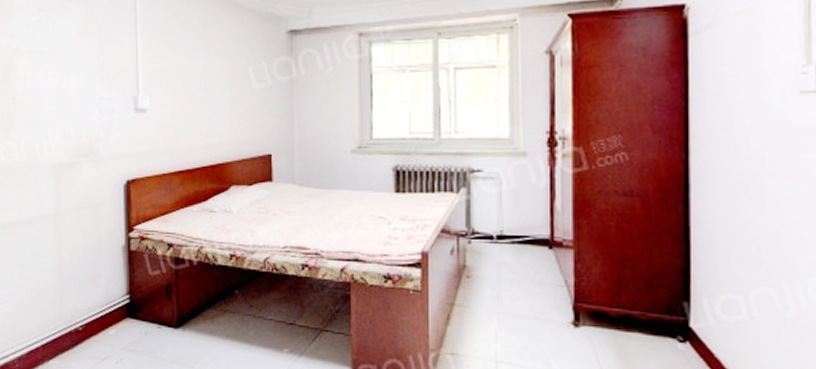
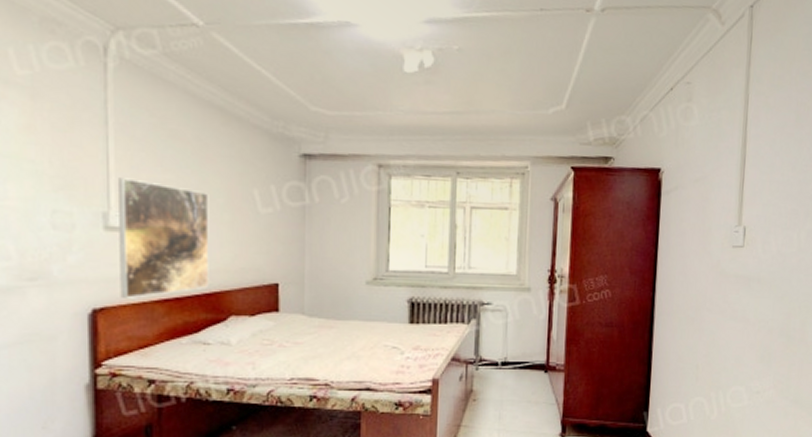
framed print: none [145,66,214,170] -> present [119,177,209,298]

